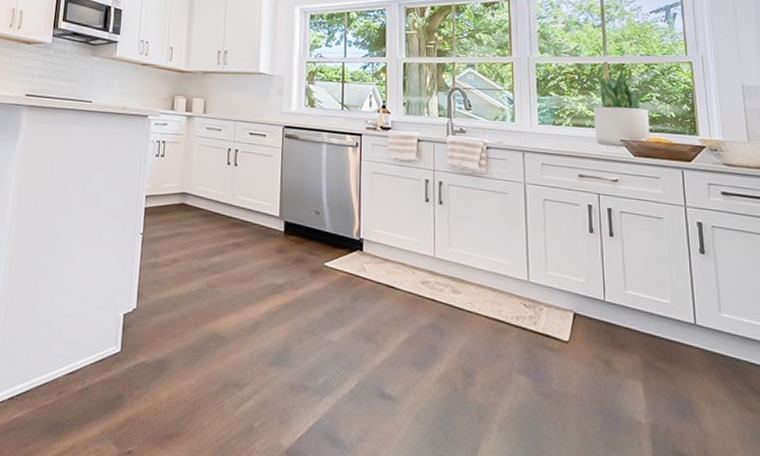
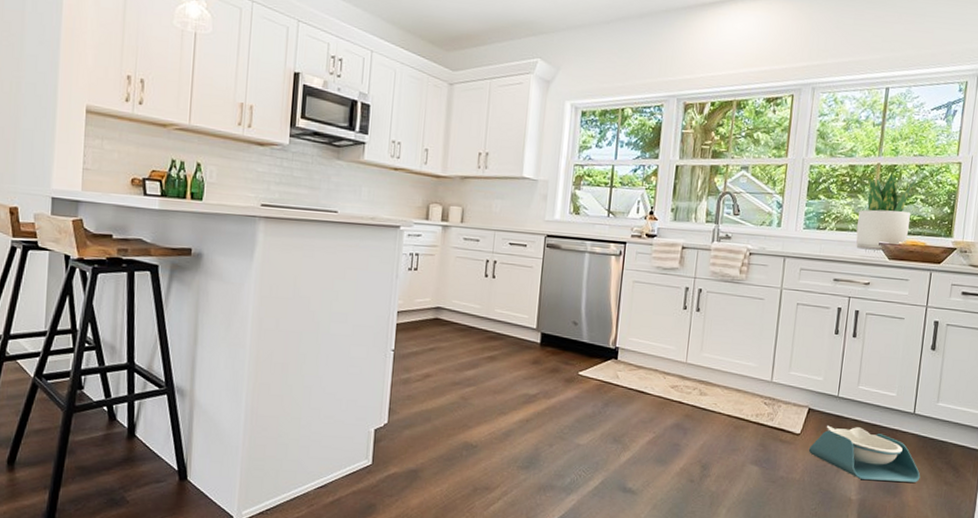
pet bowl: none [581,333,718,408] -> present [808,425,921,484]

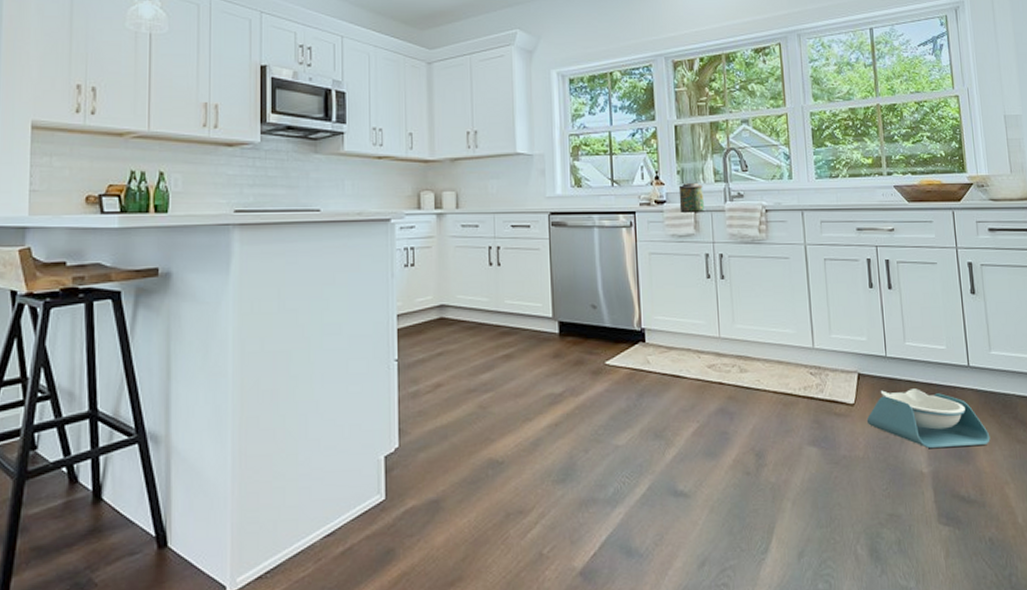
canister: none [668,220,694,249] -> present [678,182,705,212]
planter: present [856,173,918,251] -> none [868,113,922,194]

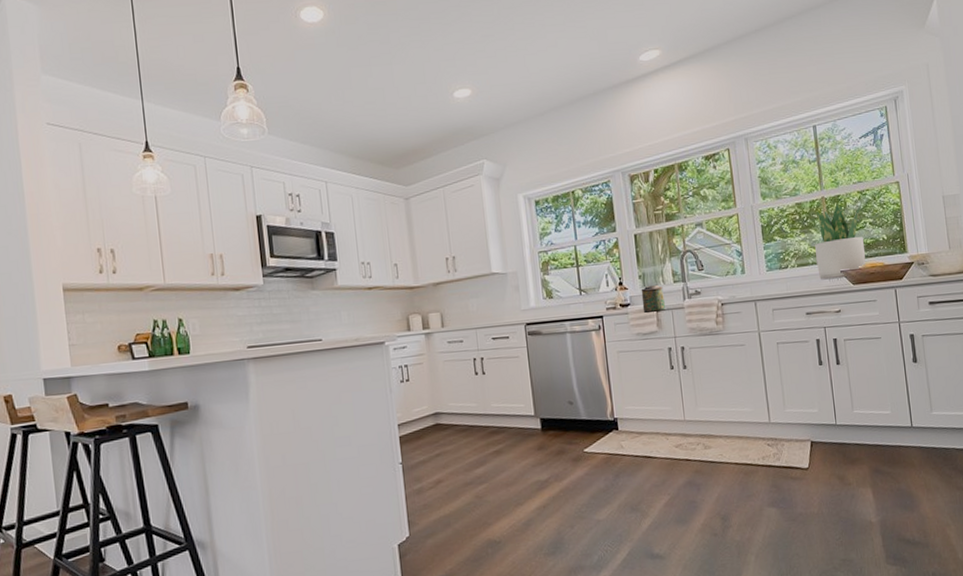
pet bowl: present [866,388,991,449] -> none [819,450,933,502]
planter: none [868,113,922,194] -> present [815,203,866,280]

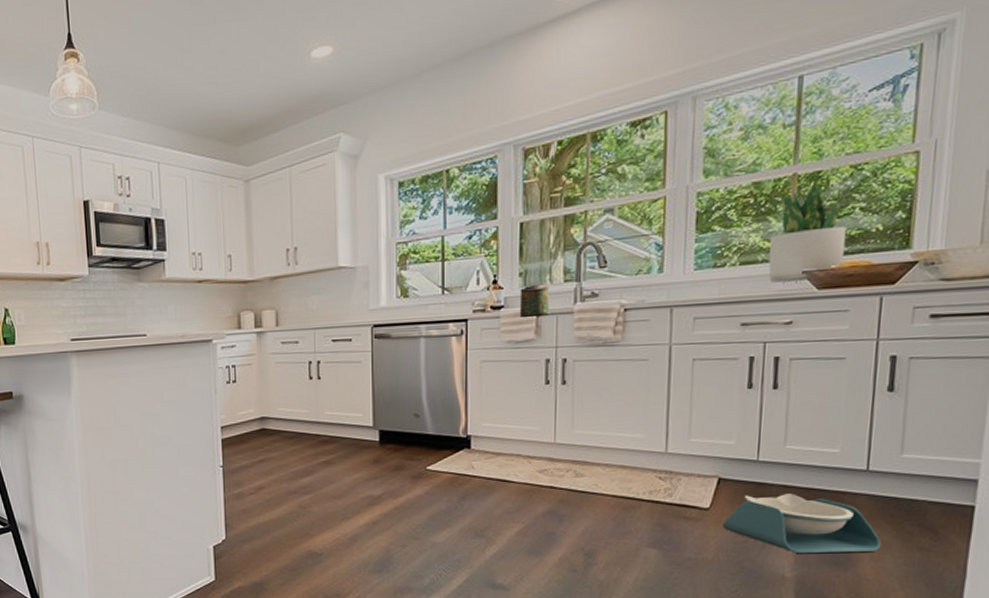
pet bowl: none [819,450,933,502] -> present [722,493,882,554]

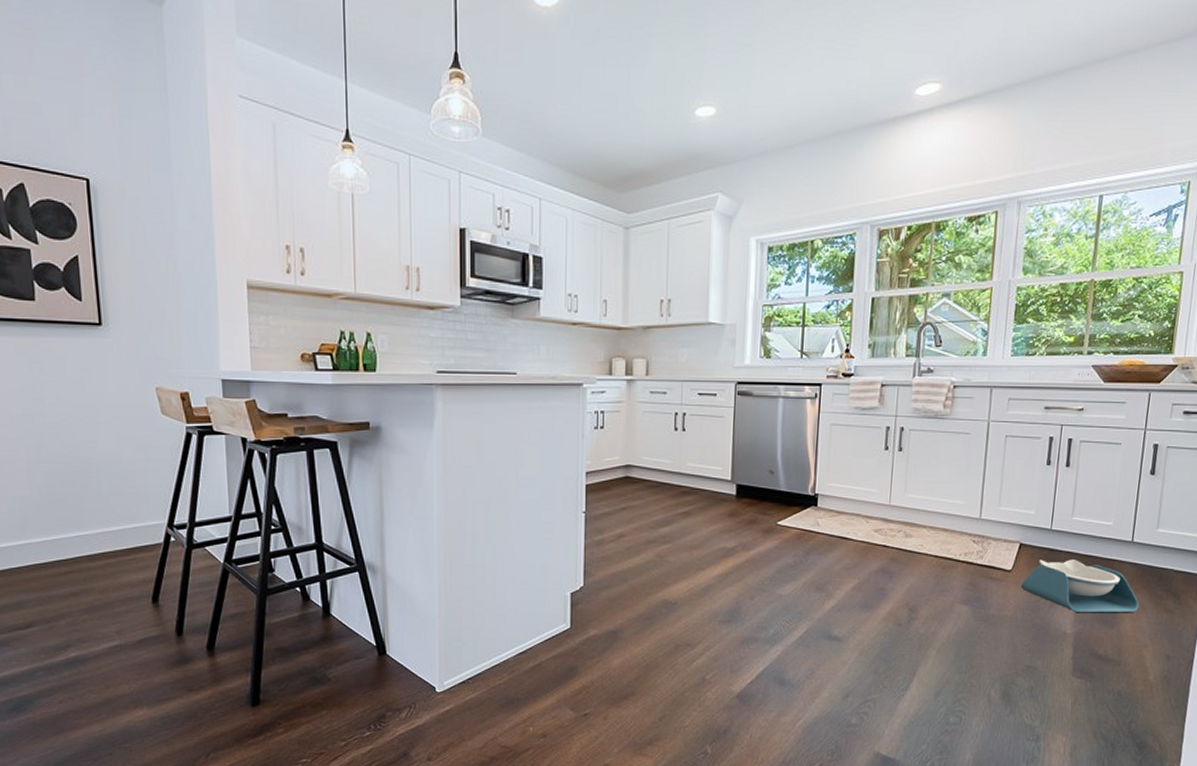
canister: present [519,283,550,317] -> none [866,356,893,386]
planter: present [768,181,854,283] -> none [1068,289,1135,374]

